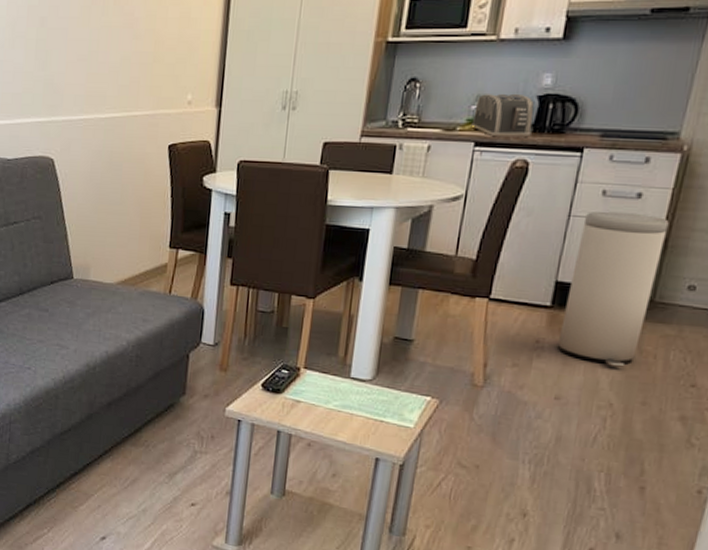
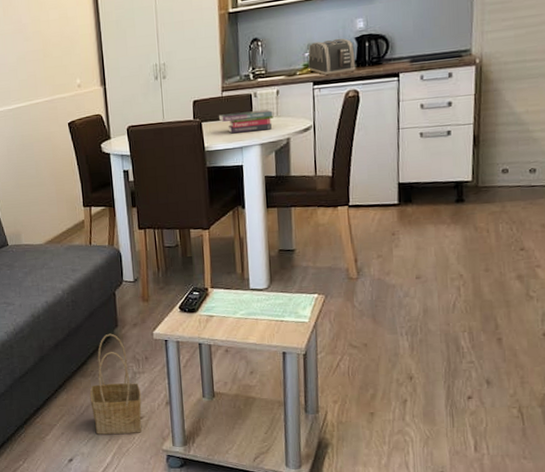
basket: none [137,400,199,522] -> present [89,333,142,435]
books: none [350,164,419,192] -> present [218,109,273,134]
pedal bin: present [557,211,669,367] -> none [409,118,477,244]

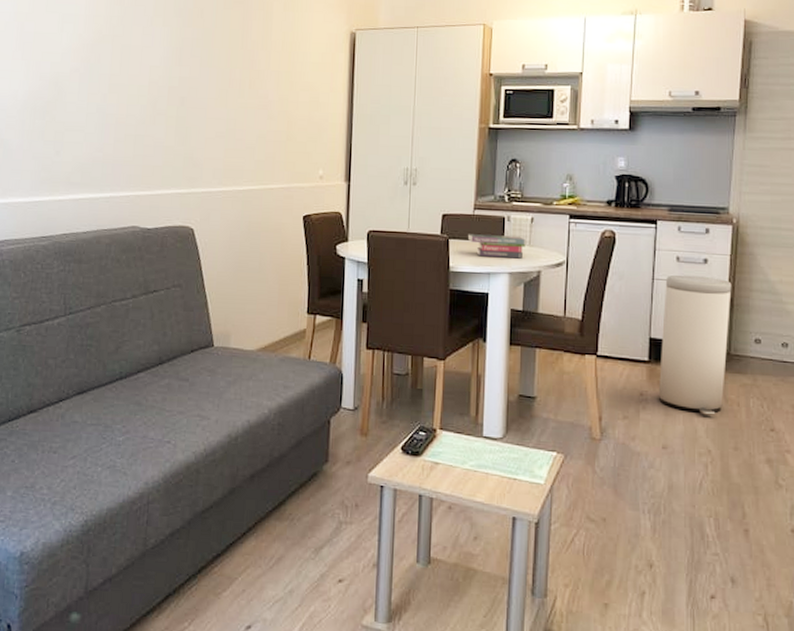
basket: present [89,333,142,435] -> none [283,469,345,600]
toaster: present [307,38,356,77] -> none [565,173,614,212]
pedal bin: none [409,118,477,244] -> present [658,274,732,415]

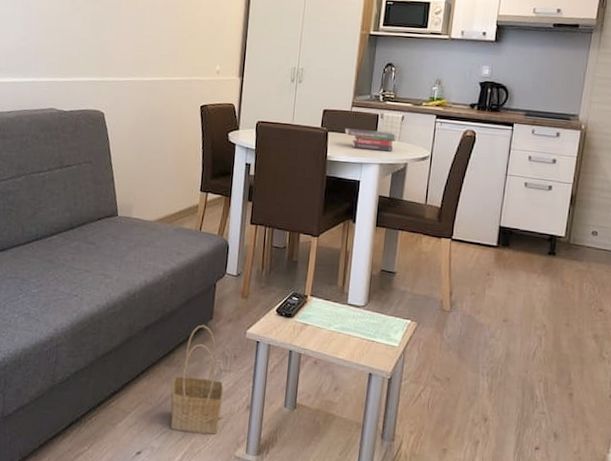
basket: none [283,469,345,600] -> present [170,324,224,435]
pedal bin: present [658,274,732,415] -> none [503,172,576,295]

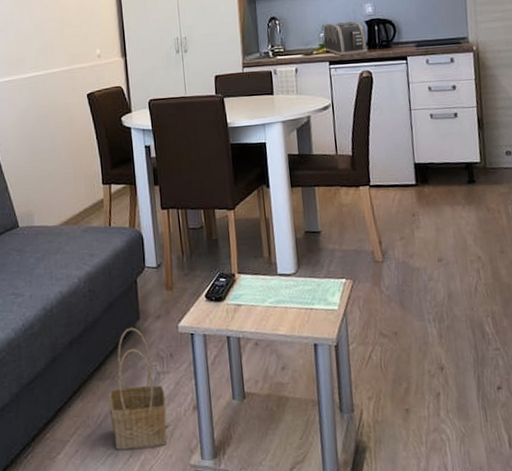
books: present [344,128,396,152] -> none [240,87,293,110]
toaster: none [433,79,478,114] -> present [323,21,368,57]

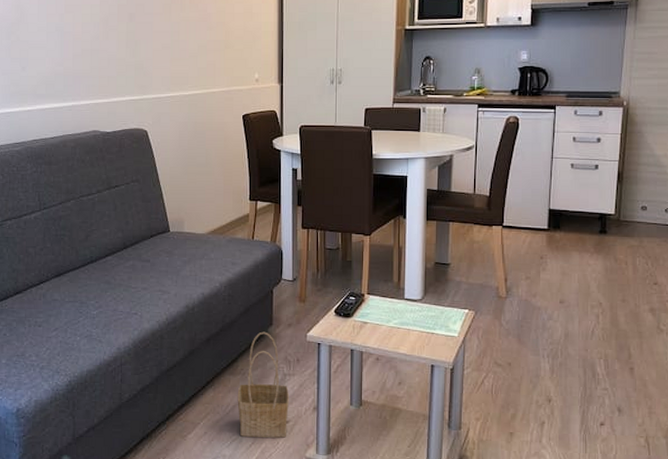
toaster: present [323,21,368,57] -> none [474,66,518,101]

